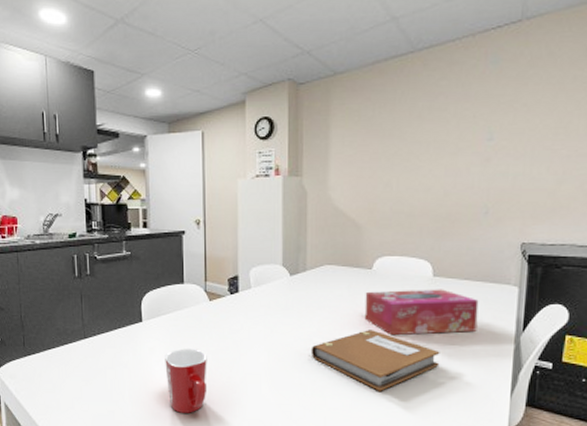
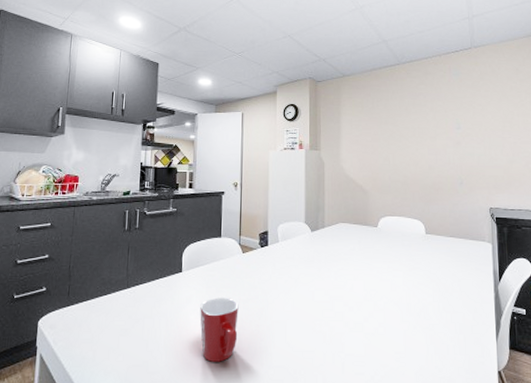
notebook: present [311,330,440,391] -> none [329,280,437,337]
tissue box: present [364,289,479,336] -> none [373,244,464,285]

